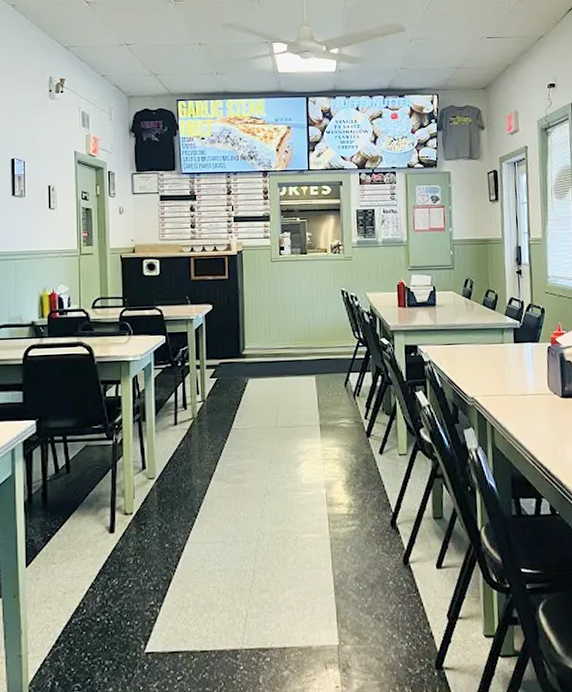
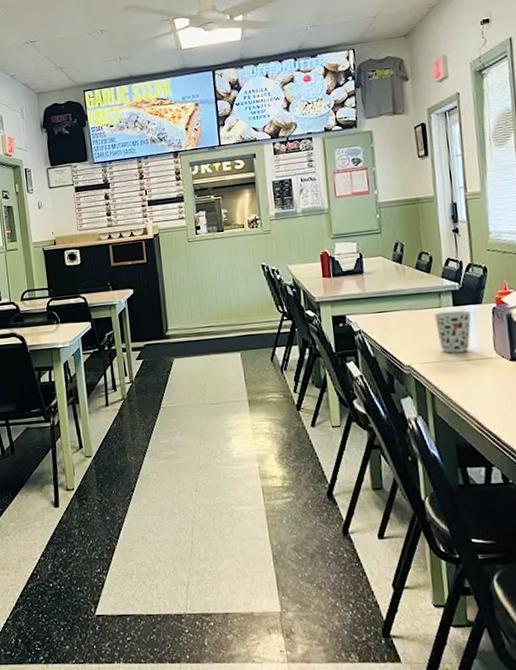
cup: none [496,347,530,388] -> present [433,310,471,353]

